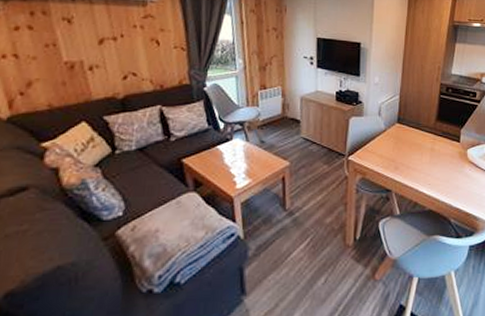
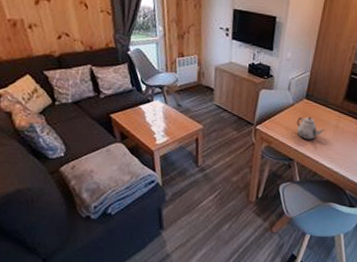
teapot: none [390,142,420,166] -> present [296,117,324,140]

